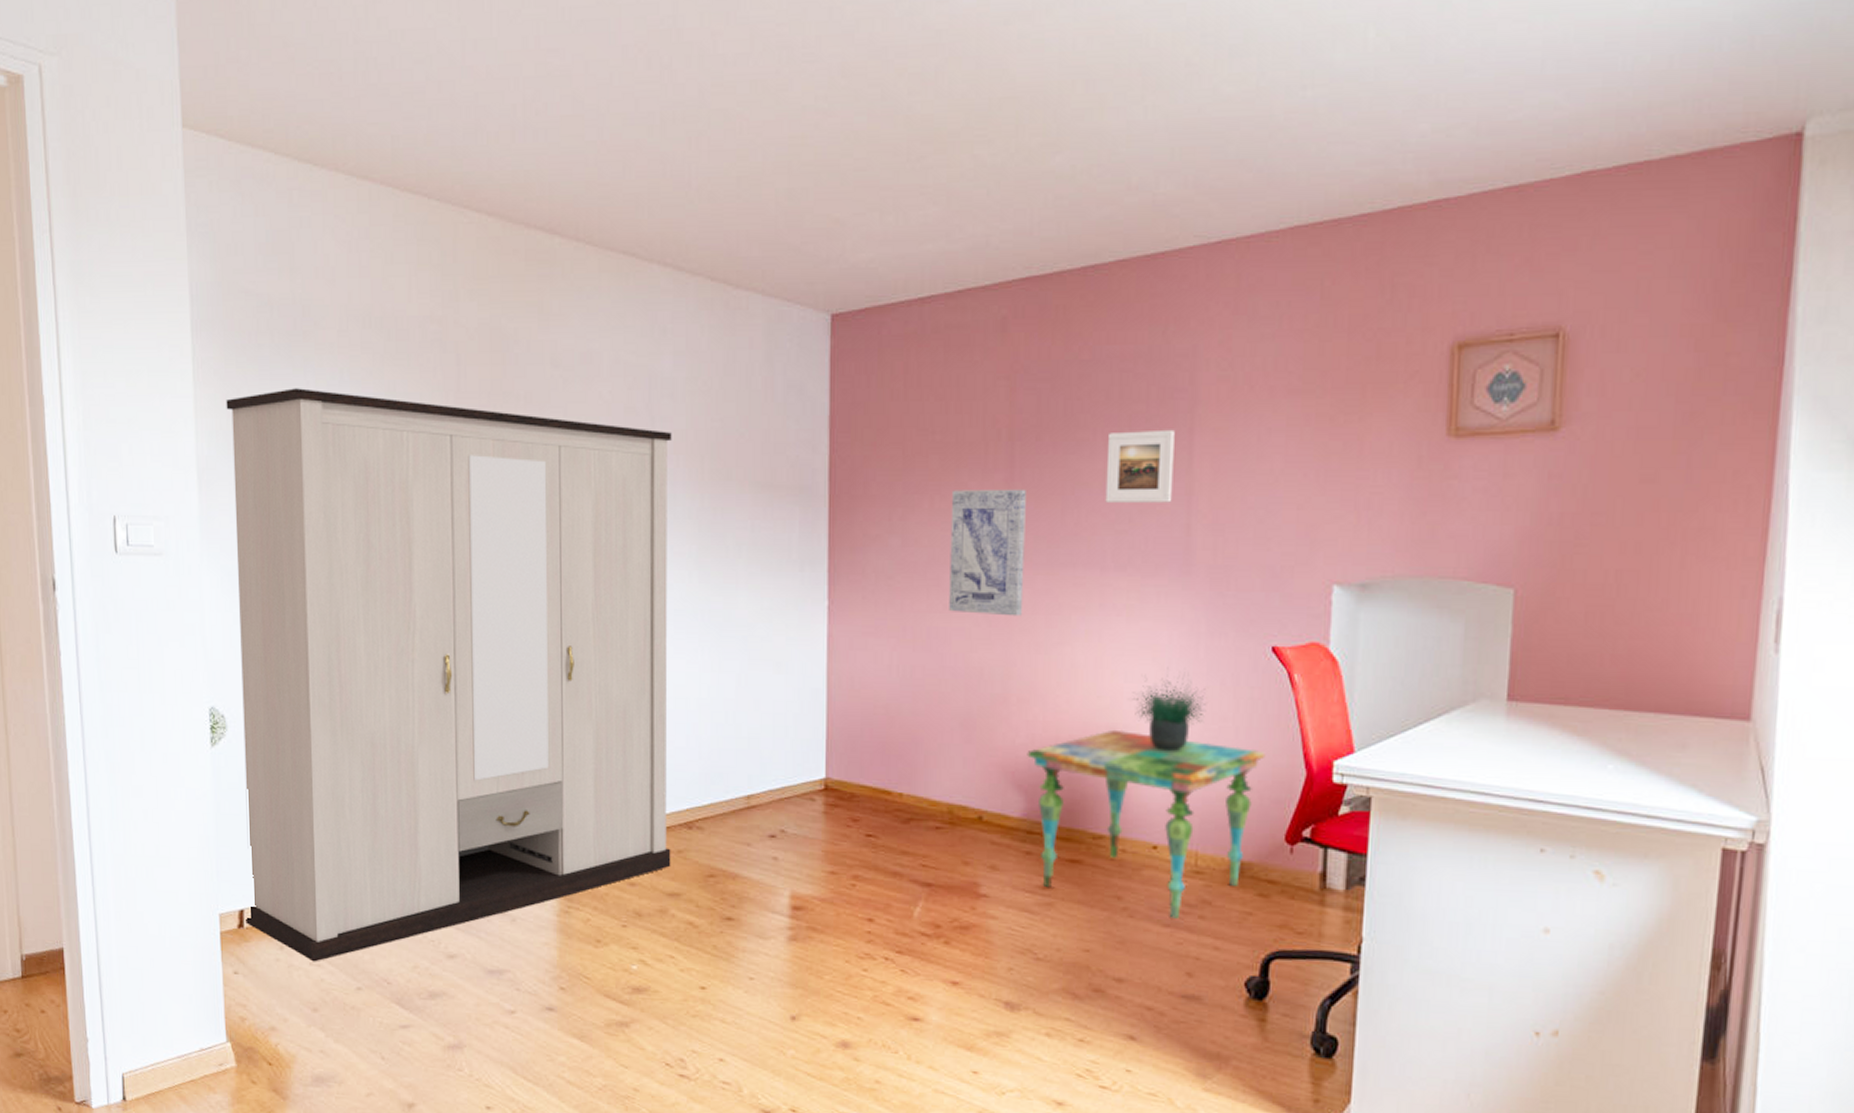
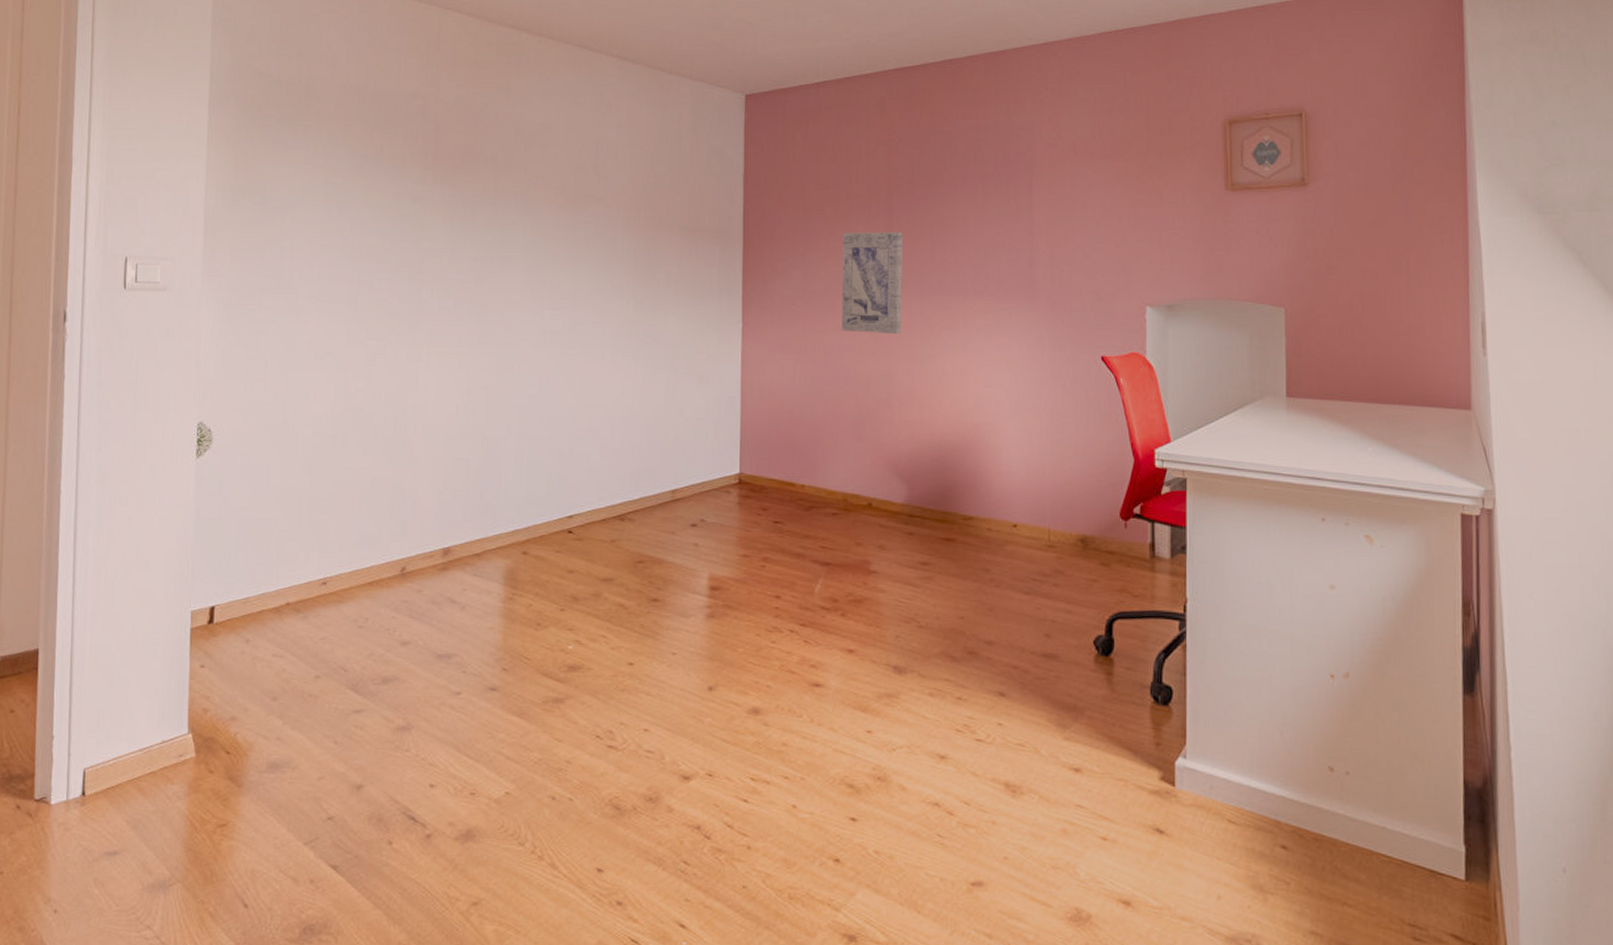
wardrobe: present [226,388,672,962] -> none [216,151,614,653]
side table: present [1027,729,1266,919] -> none [907,426,1101,587]
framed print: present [1105,429,1175,503] -> none [965,185,1018,242]
potted plant: present [1132,668,1207,751] -> none [992,375,1052,443]

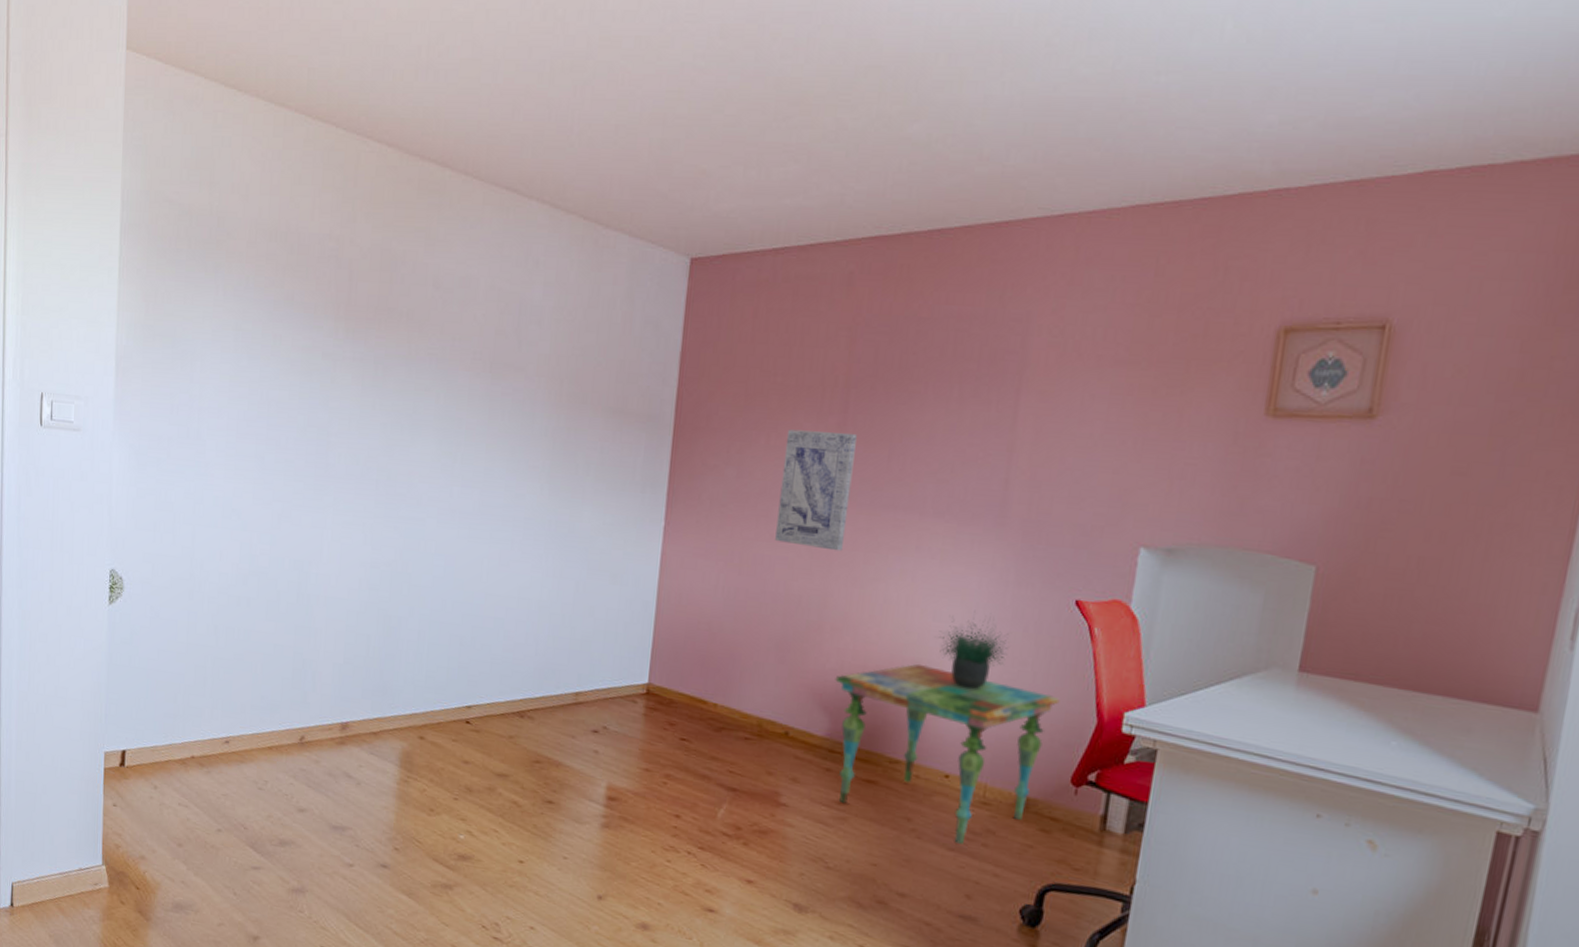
side table: none [907,426,1101,587] -> present [835,663,1060,844]
potted plant: none [992,375,1052,443] -> present [938,611,1009,689]

